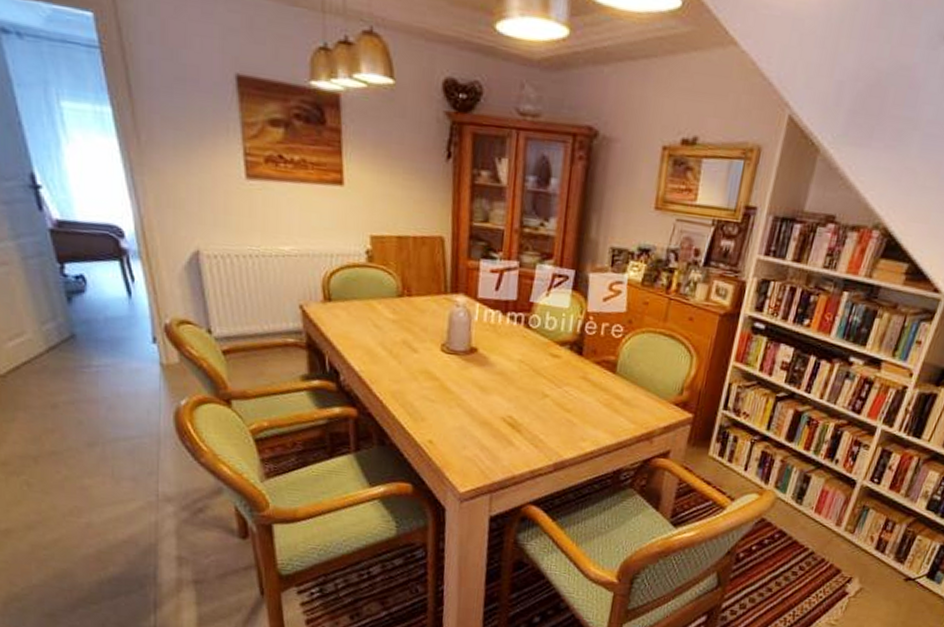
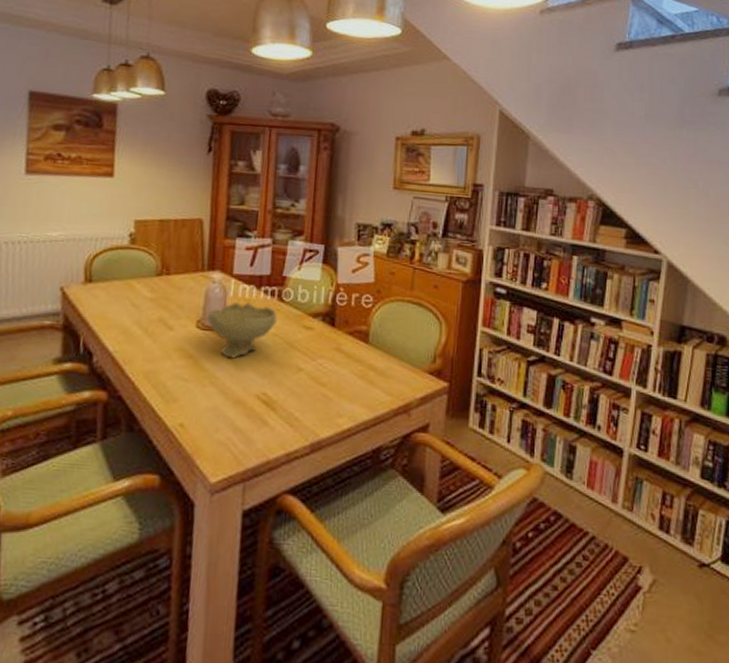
bowl: none [451,326,524,383] -> present [206,301,277,359]

